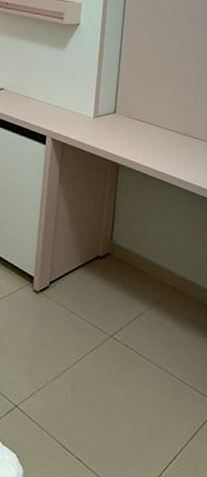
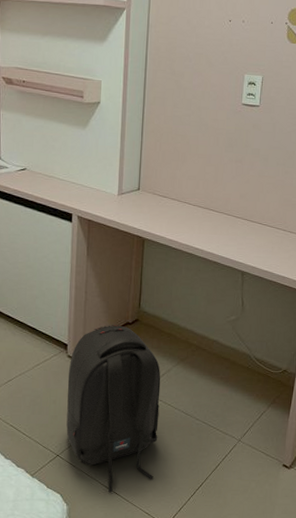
backpack: none [27,257,133,457] -> present [66,325,161,492]

